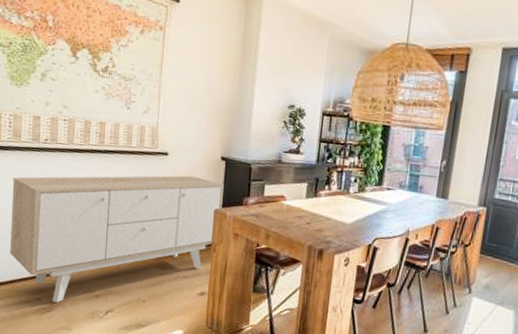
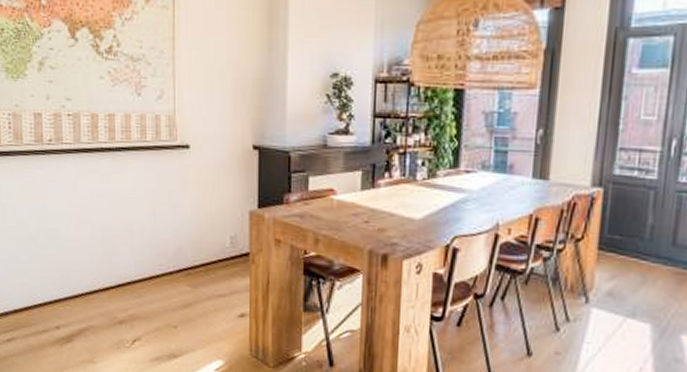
sideboard: present [10,175,224,303] -> none [18,171,258,332]

